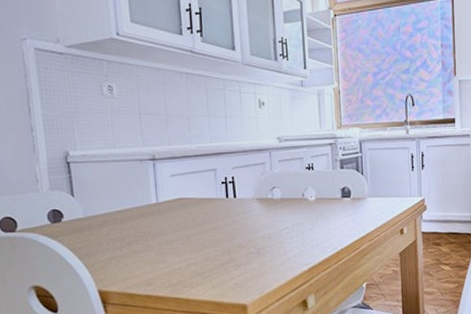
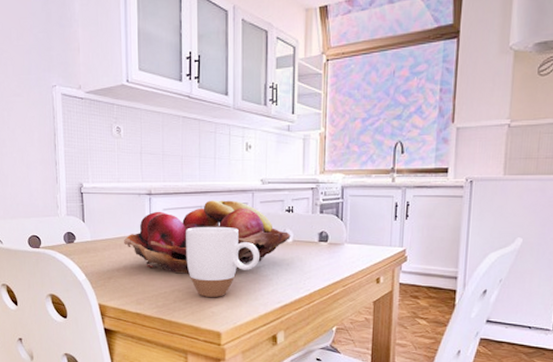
fruit basket: none [125,160,313,245] -> present [124,200,291,273]
mug: none [199,189,282,268] -> present [186,226,259,297]

